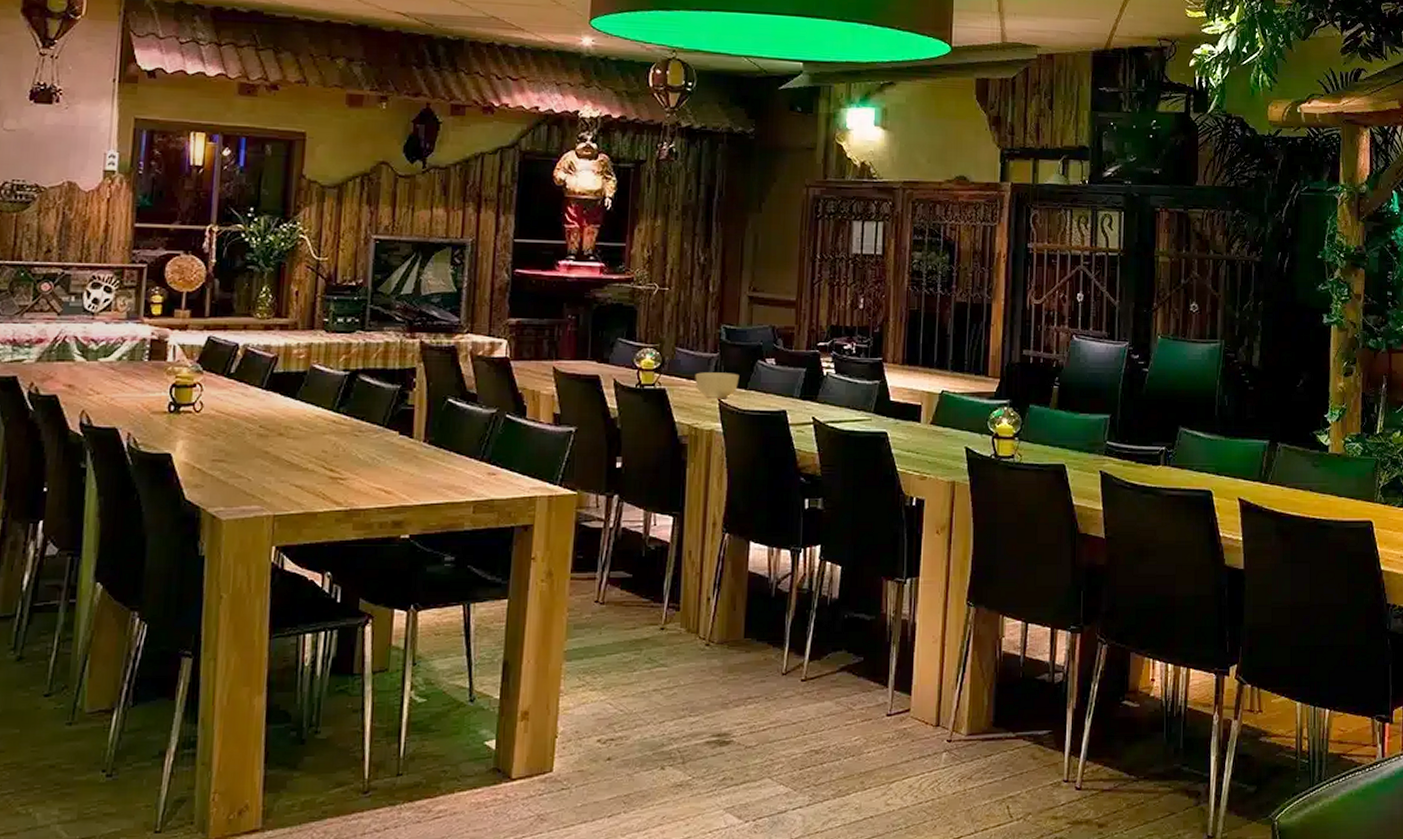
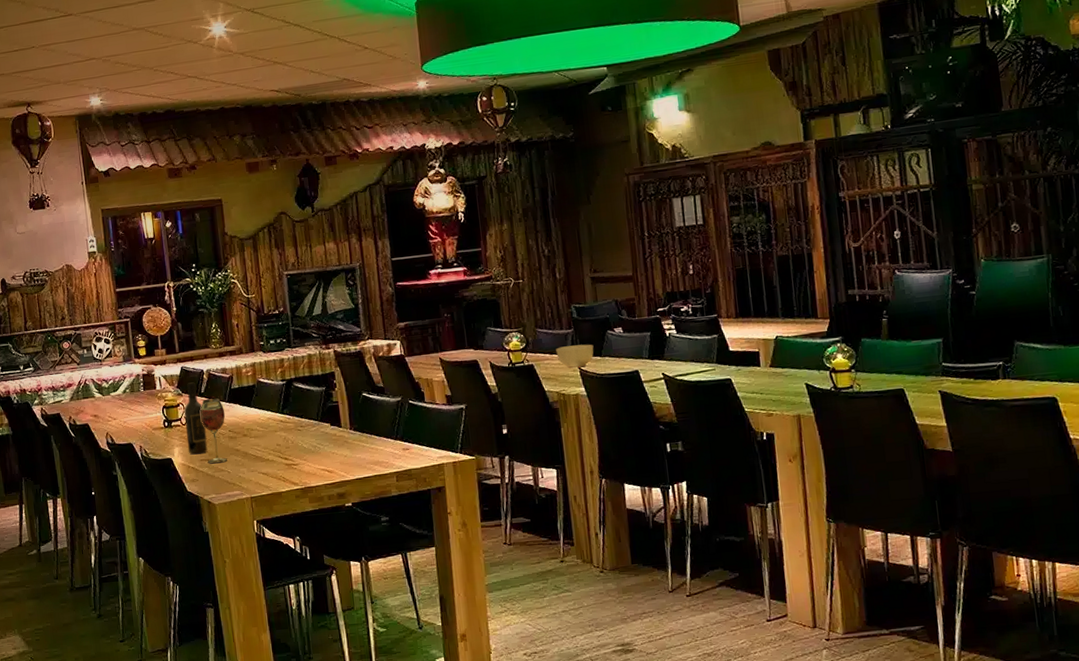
wine bottle: none [196,358,228,452] -> present [183,382,208,455]
wineglass: none [221,381,258,467] -> present [200,398,227,464]

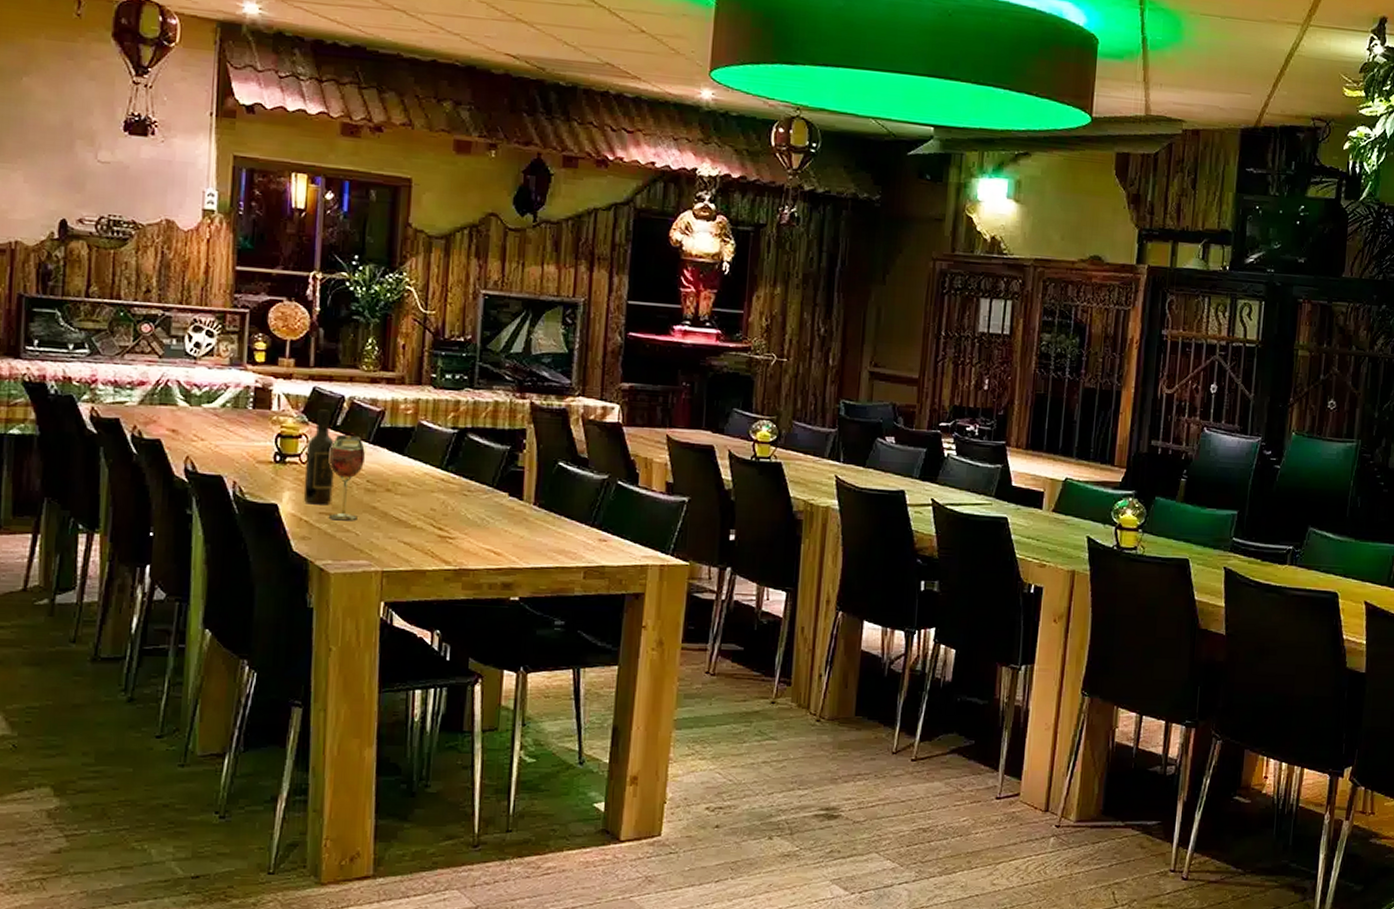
bowl: present [556,344,594,368] -> none [812,447,858,476]

